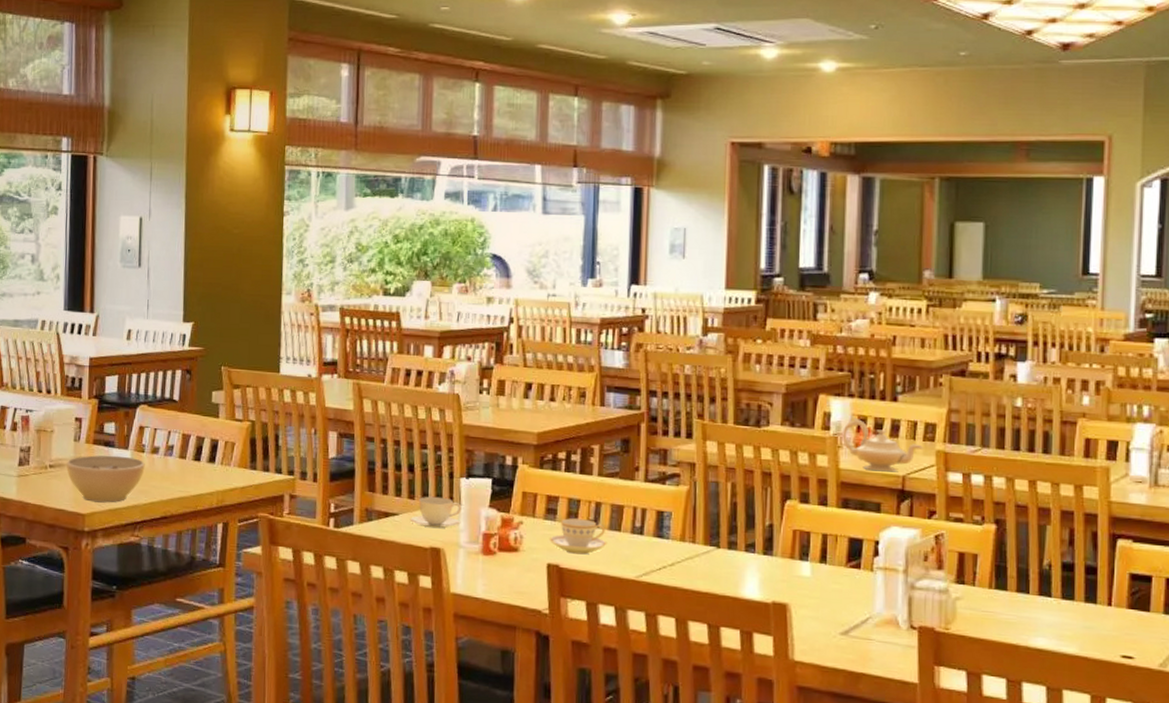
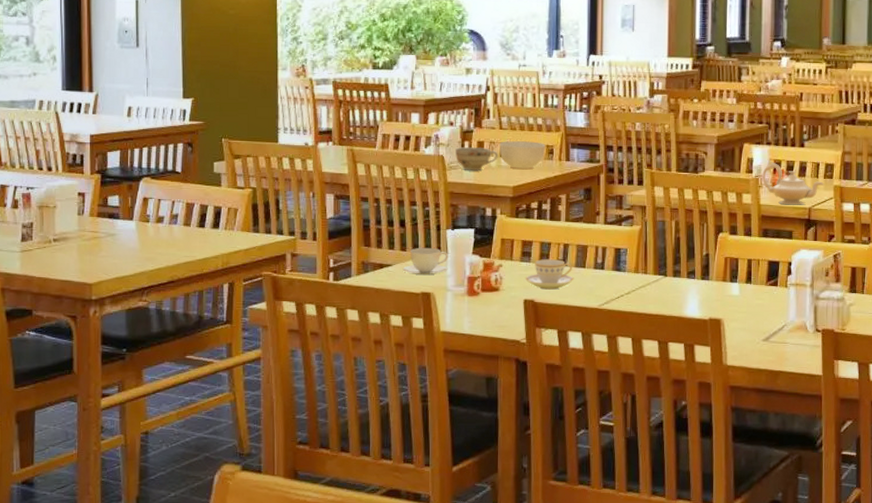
soup bowl: present [66,455,145,503] -> none [71,226,150,272]
teacup: none [473,385,521,414] -> present [455,146,498,171]
bowl: none [523,381,577,414] -> present [499,141,546,170]

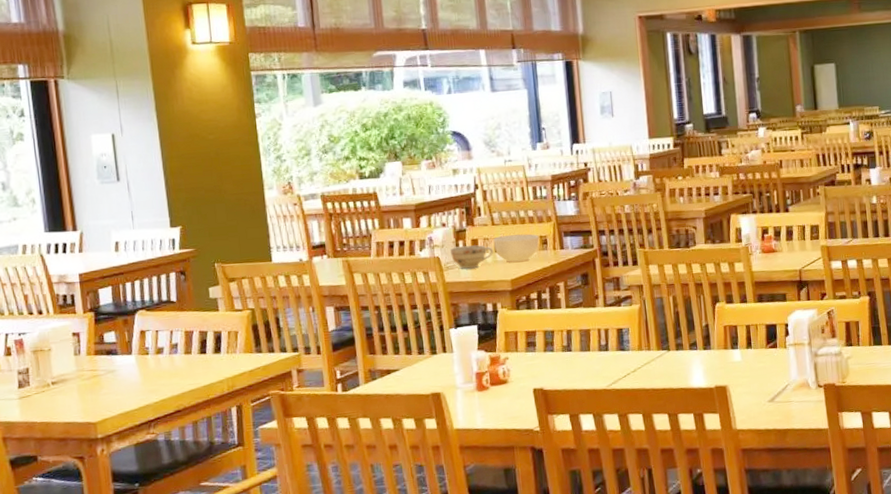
teacup: present [402,247,448,276] -> none [410,348,455,377]
teacup: present [524,259,574,290] -> none [531,346,580,377]
teapot: present [762,162,825,205] -> none [751,229,812,270]

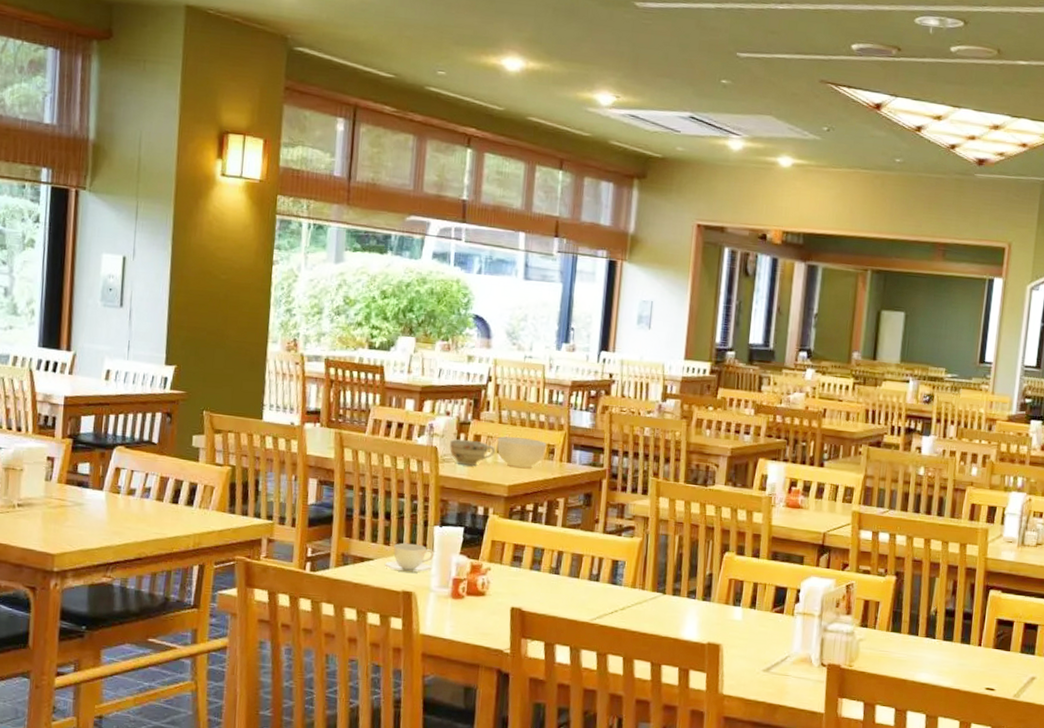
teacup: none [410,348,455,377] -> present [384,543,434,573]

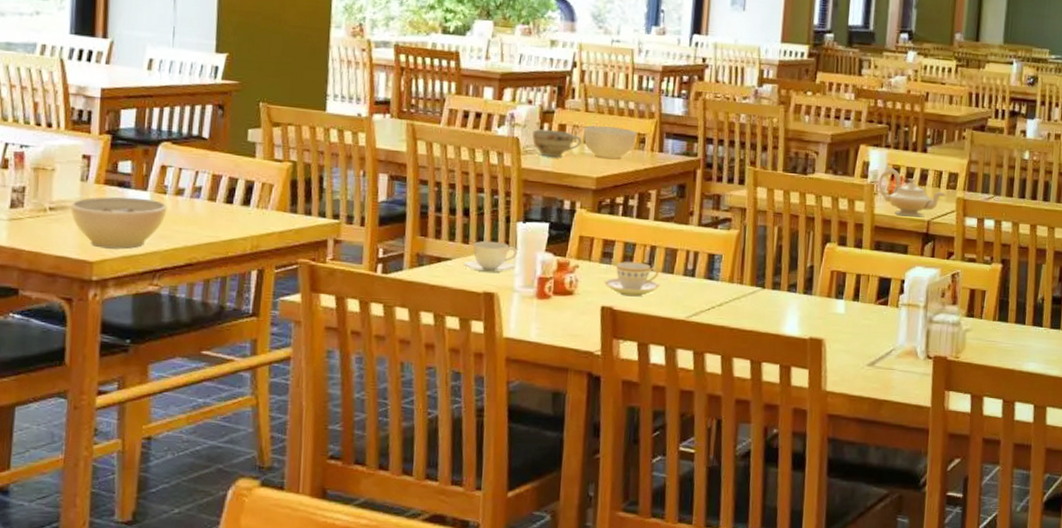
soup bowl: none [36,495,120,544] -> present [71,196,167,250]
teacup: none [513,565,567,599] -> present [603,261,660,297]
teapot: none [776,480,843,529] -> present [878,167,947,217]

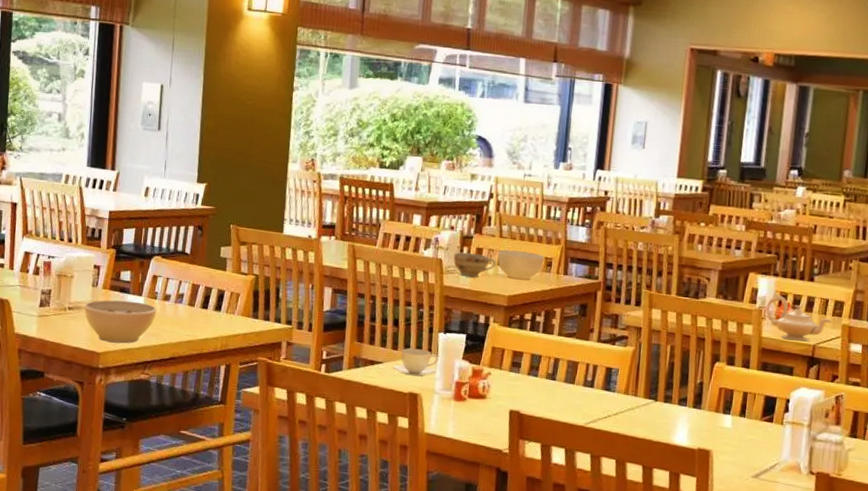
teacup: present [603,261,660,297] -> none [512,371,562,403]

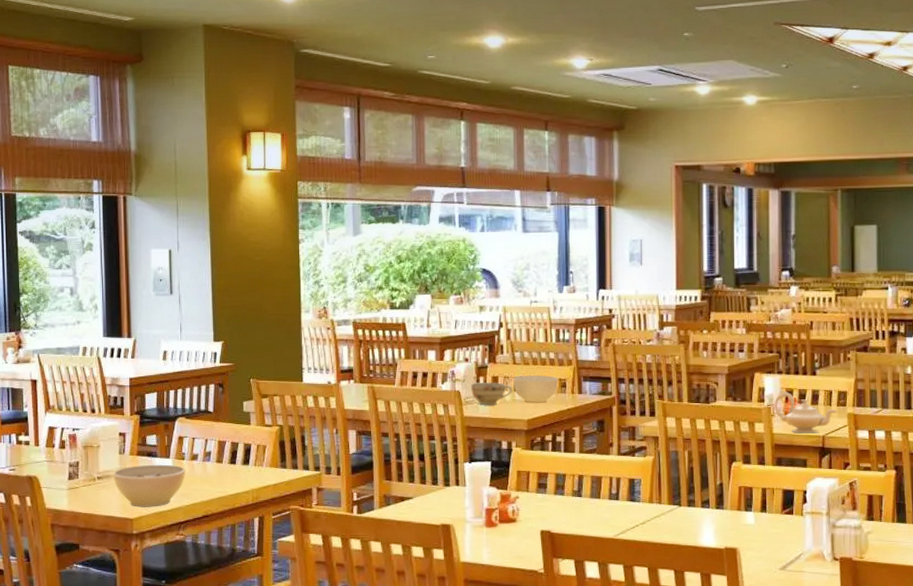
teacup: present [392,348,439,376] -> none [422,480,467,508]

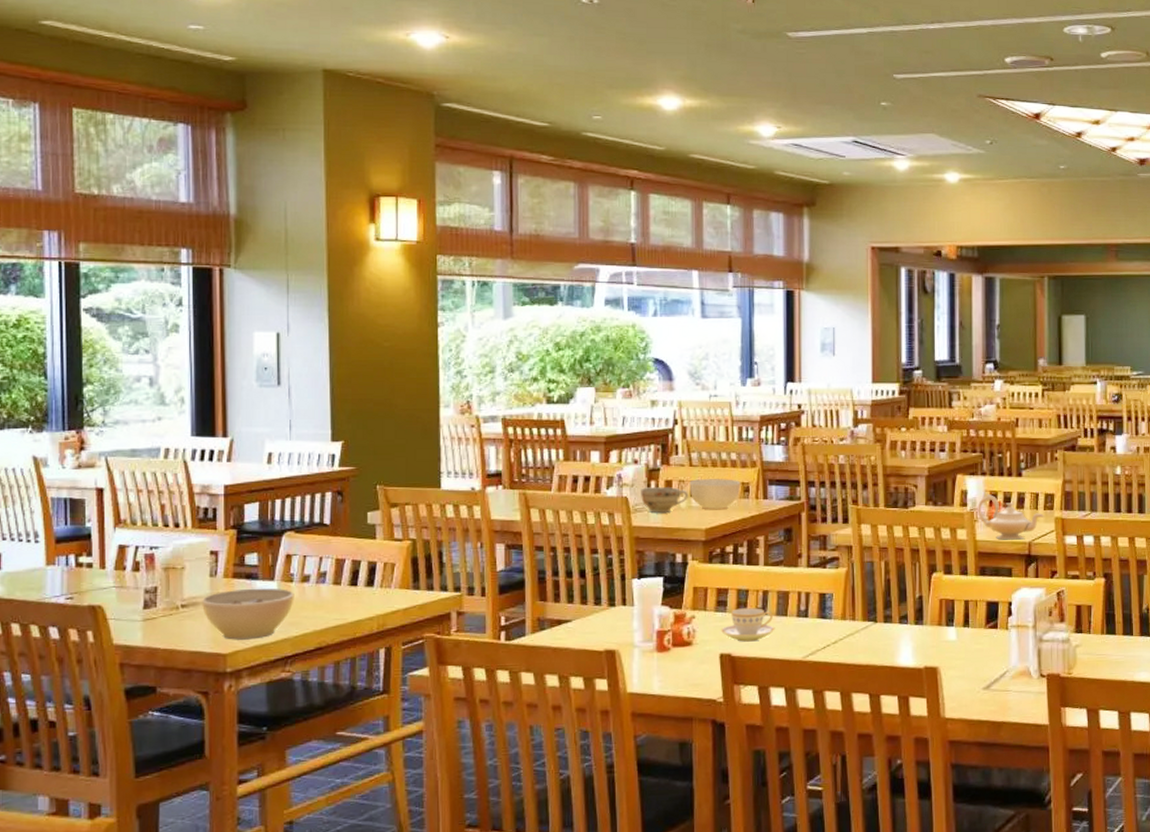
teacup: none [541,490,590,520] -> present [720,608,775,642]

